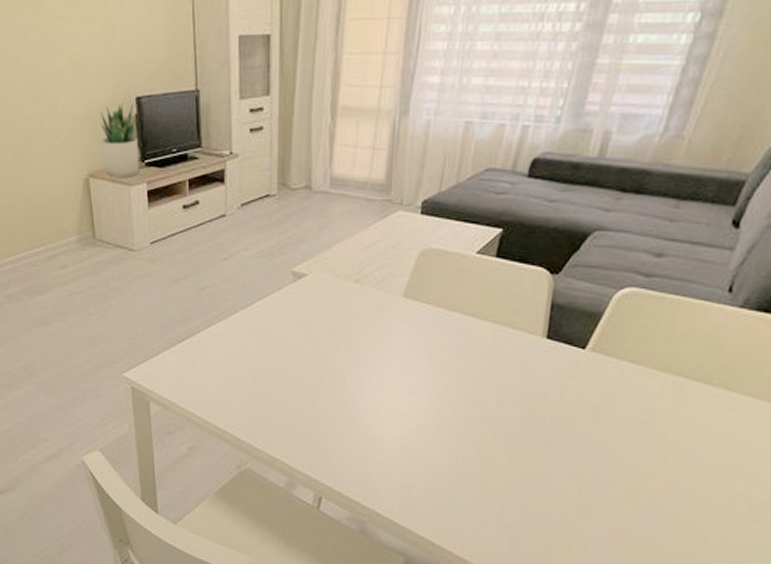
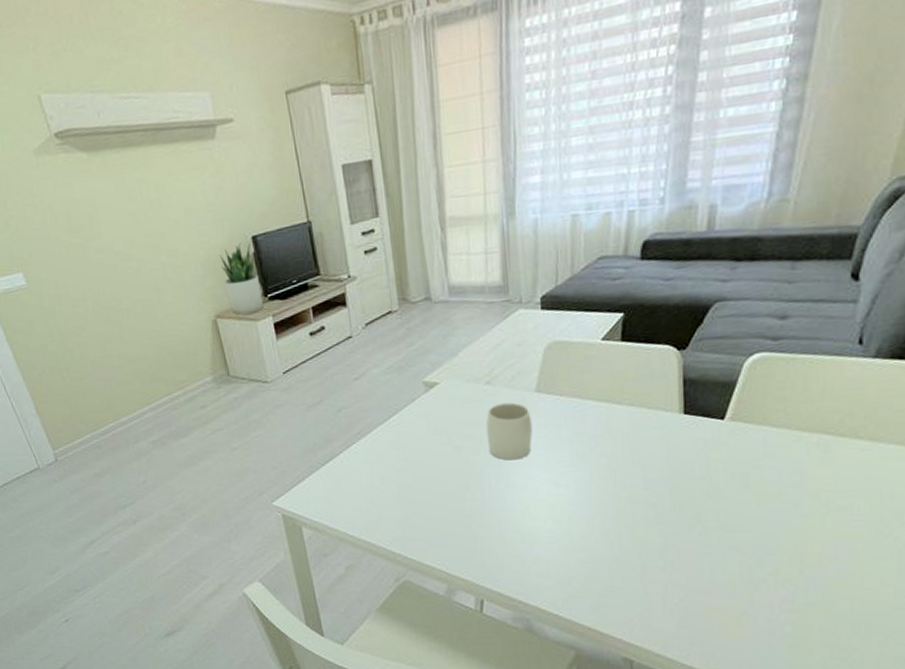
mug: none [347,303,395,362] -> present [485,402,533,461]

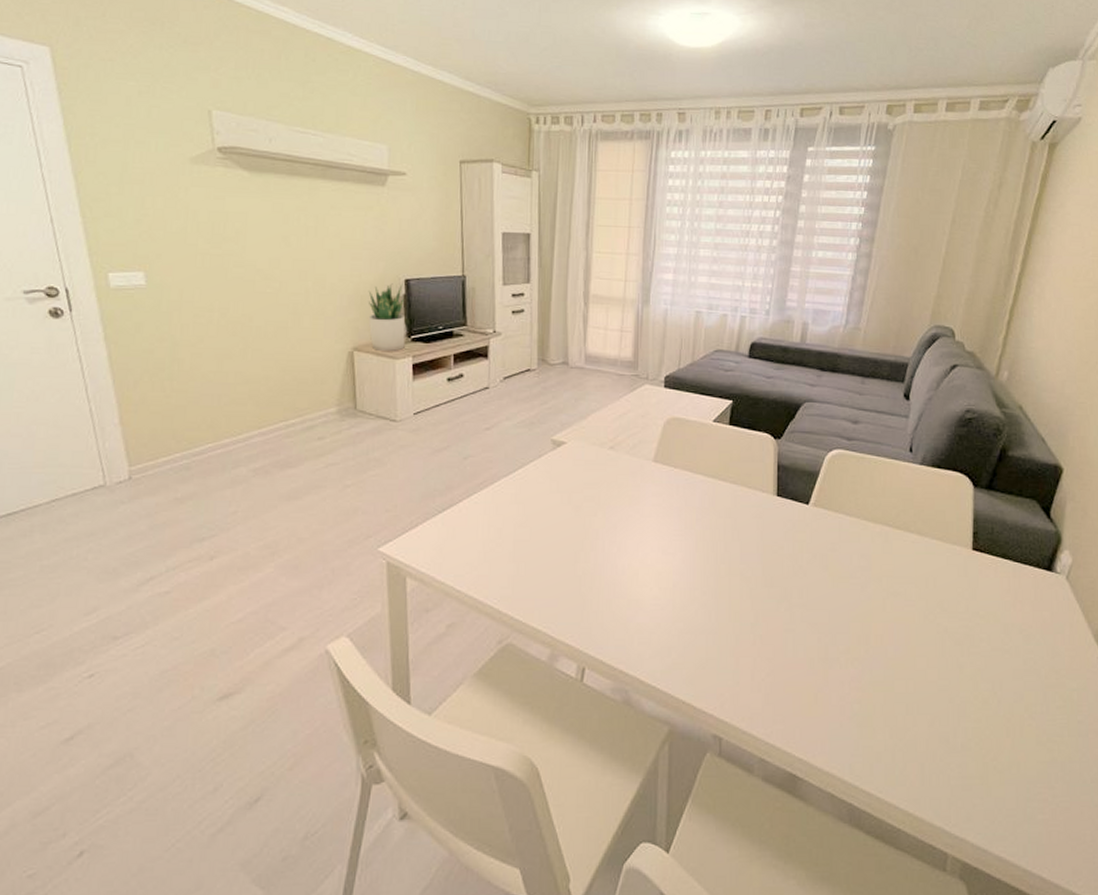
mug: present [485,402,533,461] -> none [605,469,647,525]

